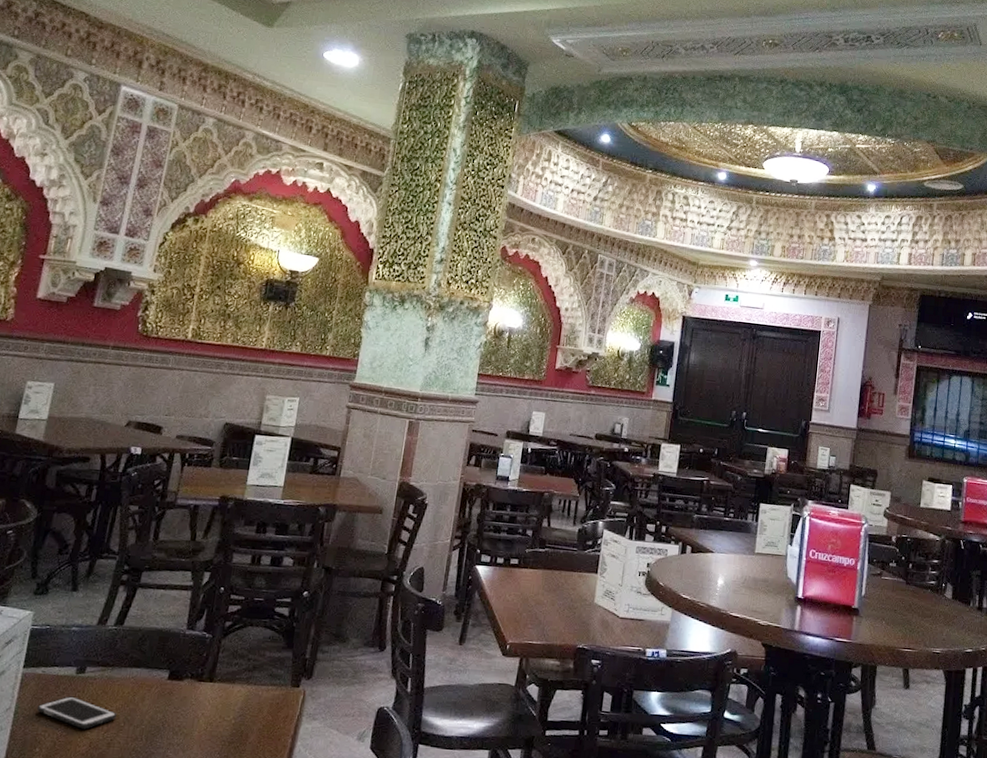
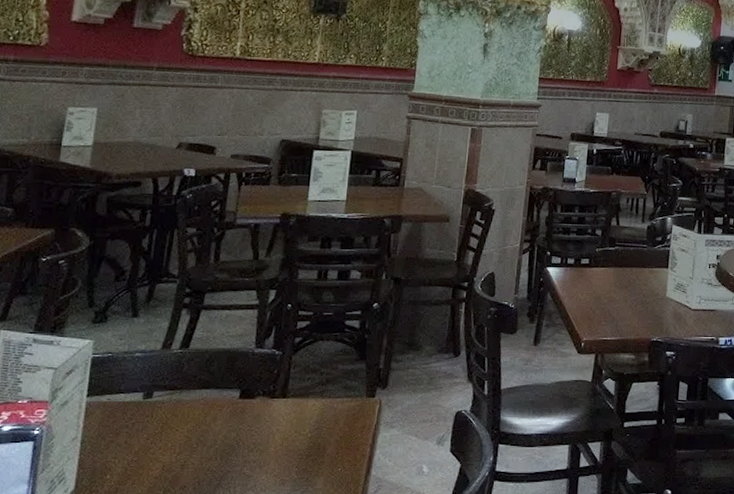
cell phone: present [36,696,117,729] -> none [104,421,189,453]

